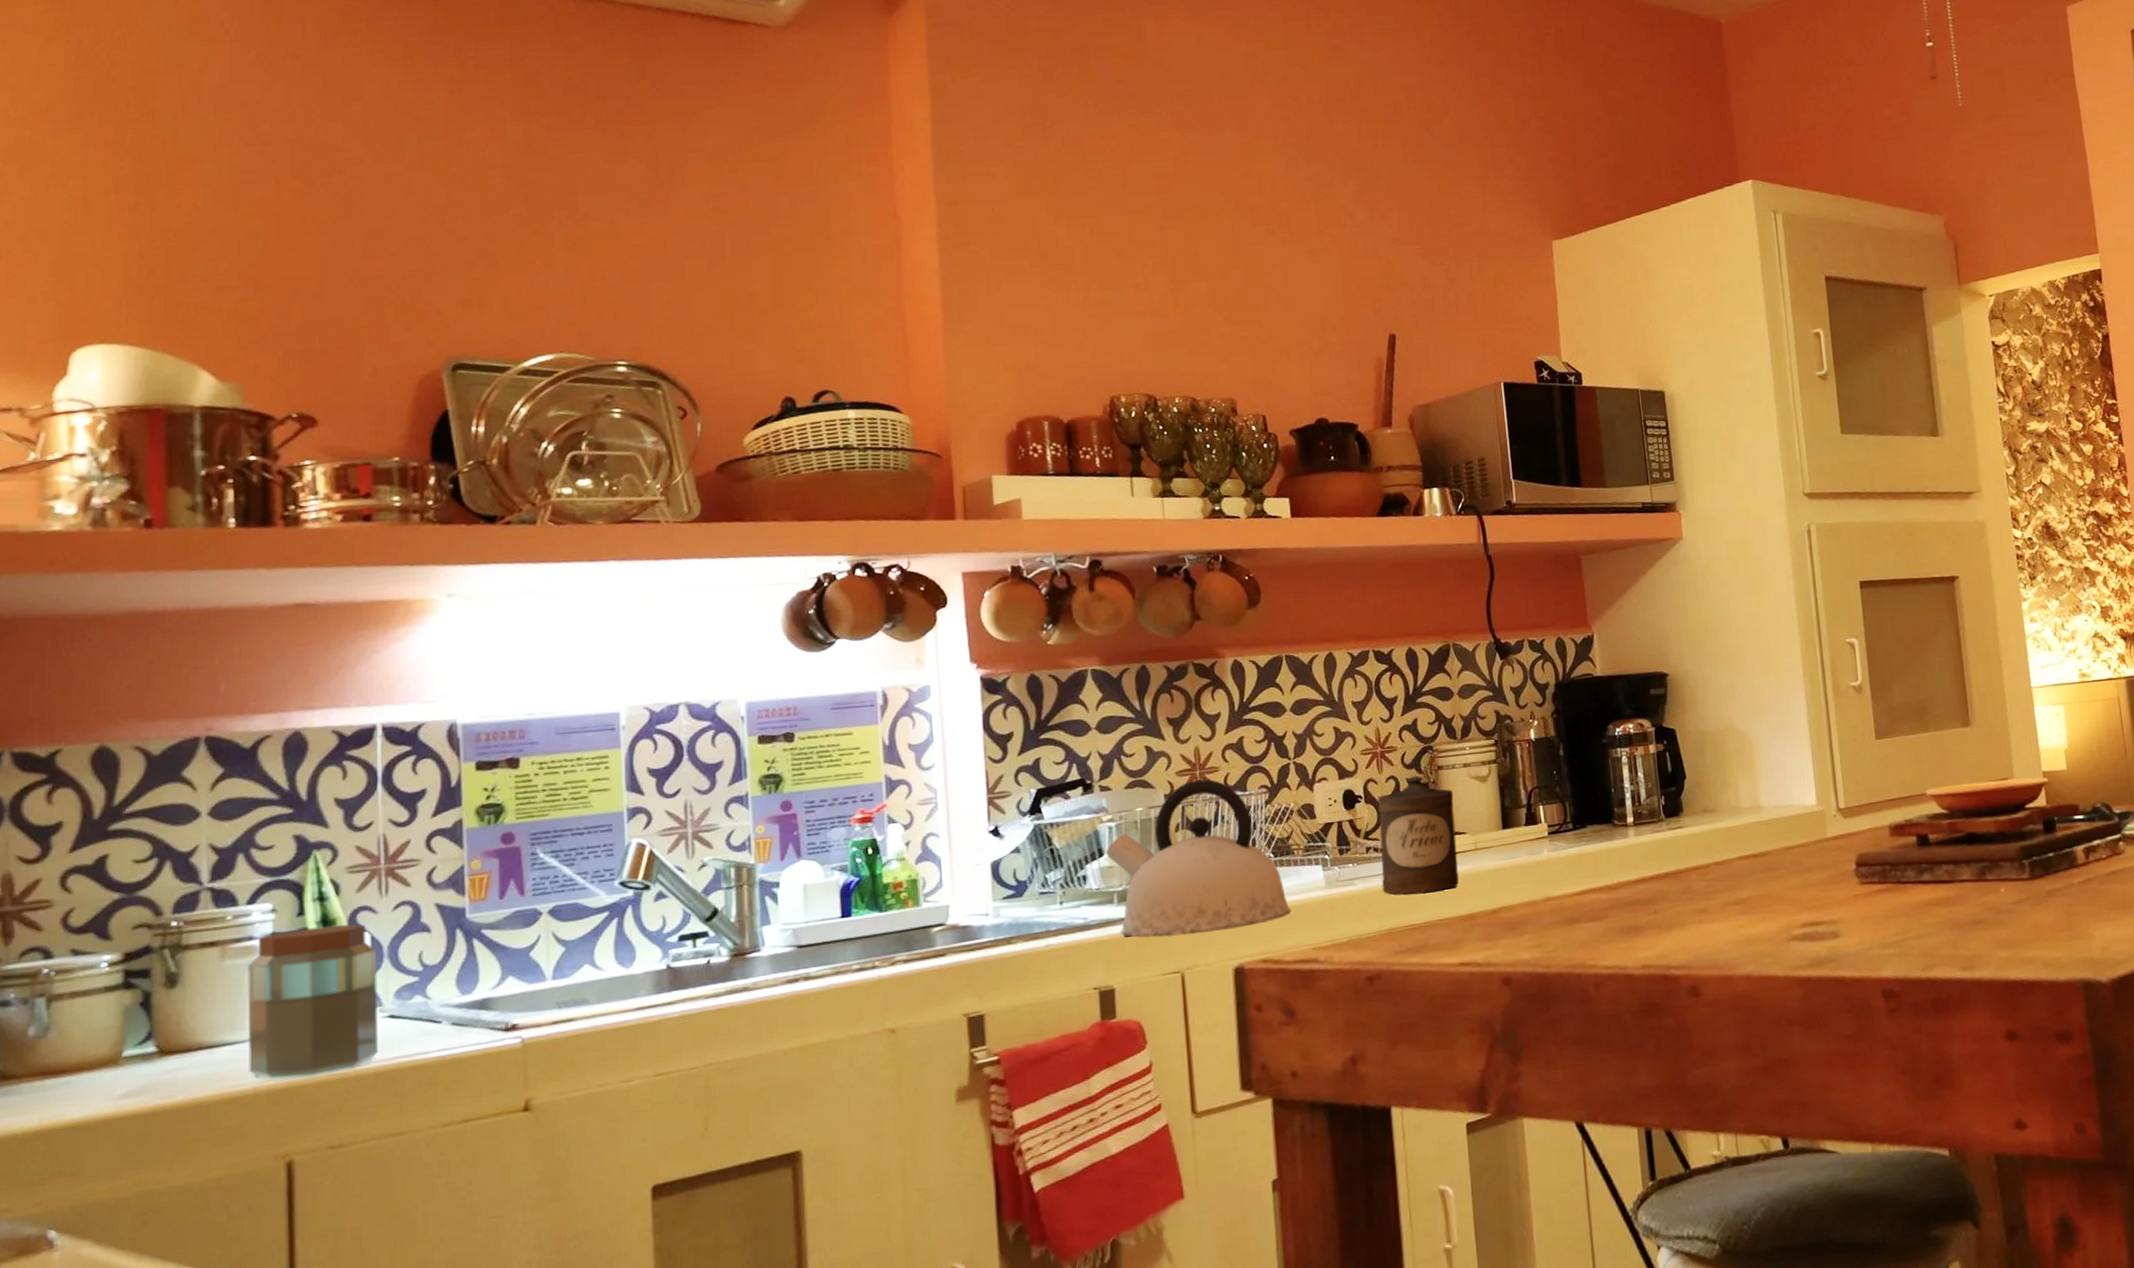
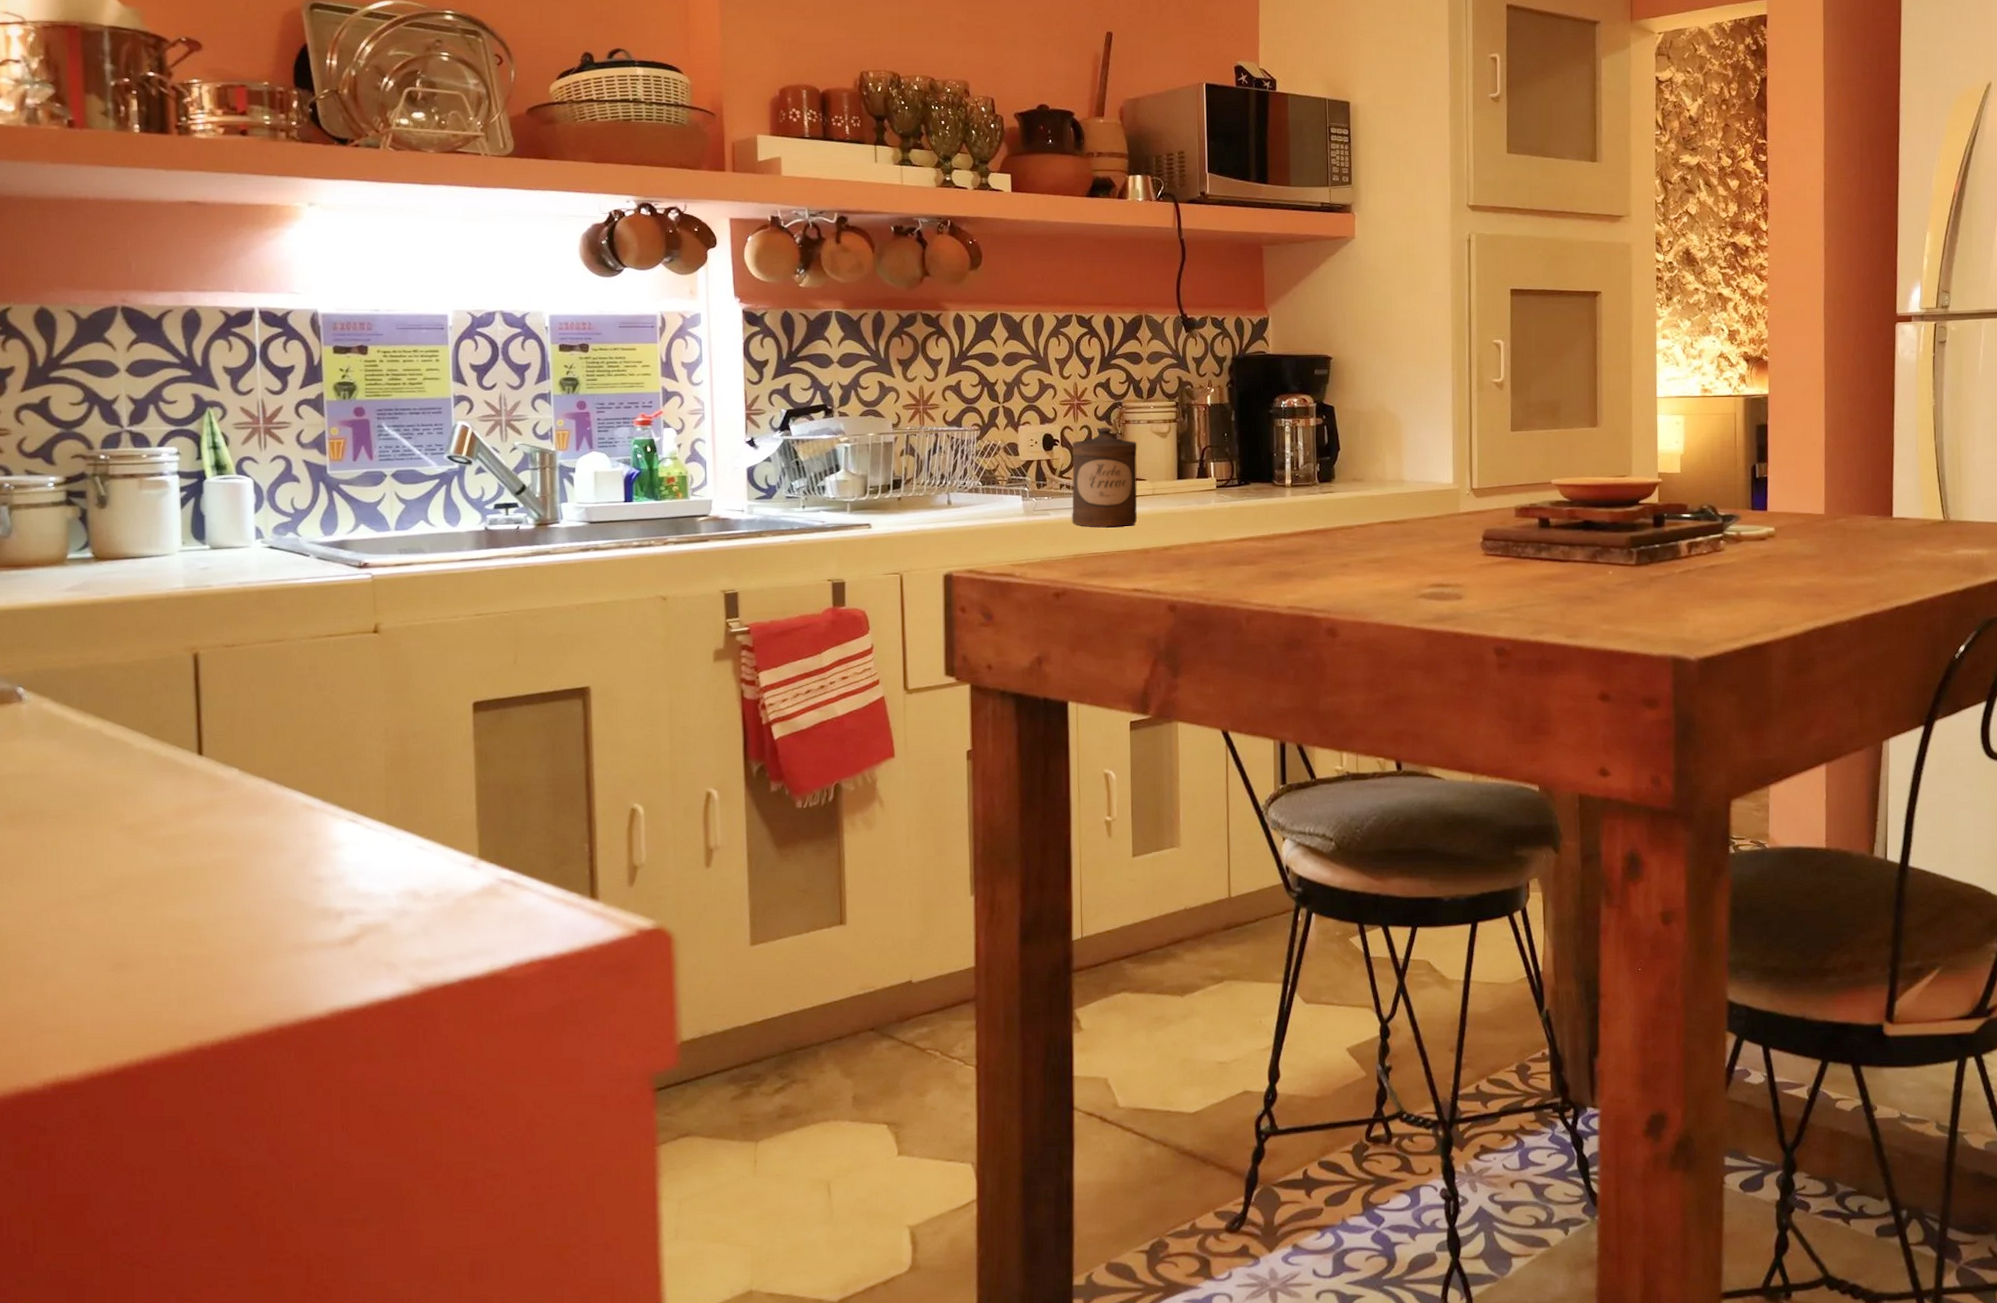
peanut butter: present [246,924,379,1082] -> none [159,470,261,591]
kettle: present [1106,779,1291,938] -> none [842,414,994,544]

